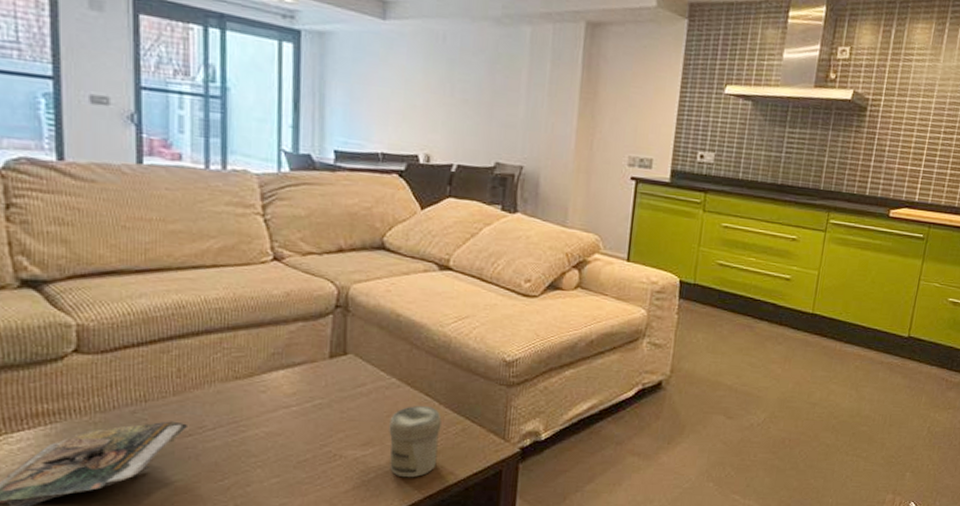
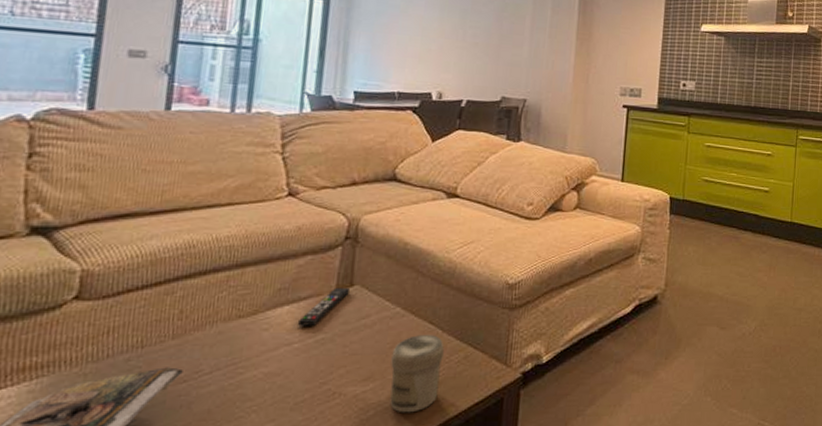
remote control: none [293,355,345,391] -> present [297,287,351,326]

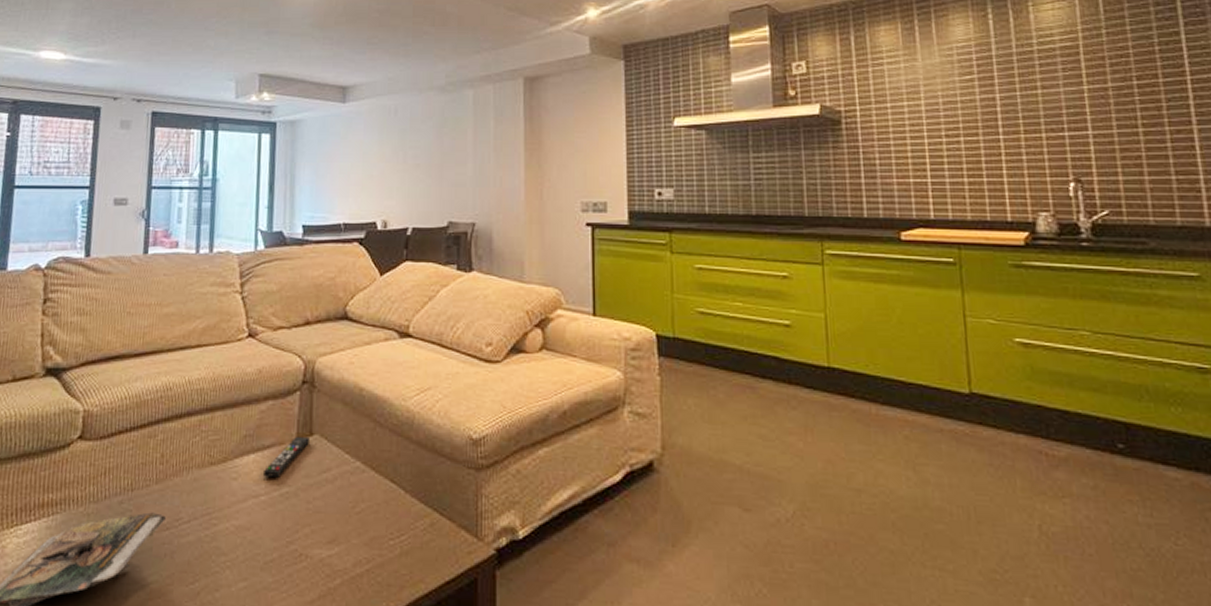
jar: present [390,335,444,413] -> none [354,494,408,586]

